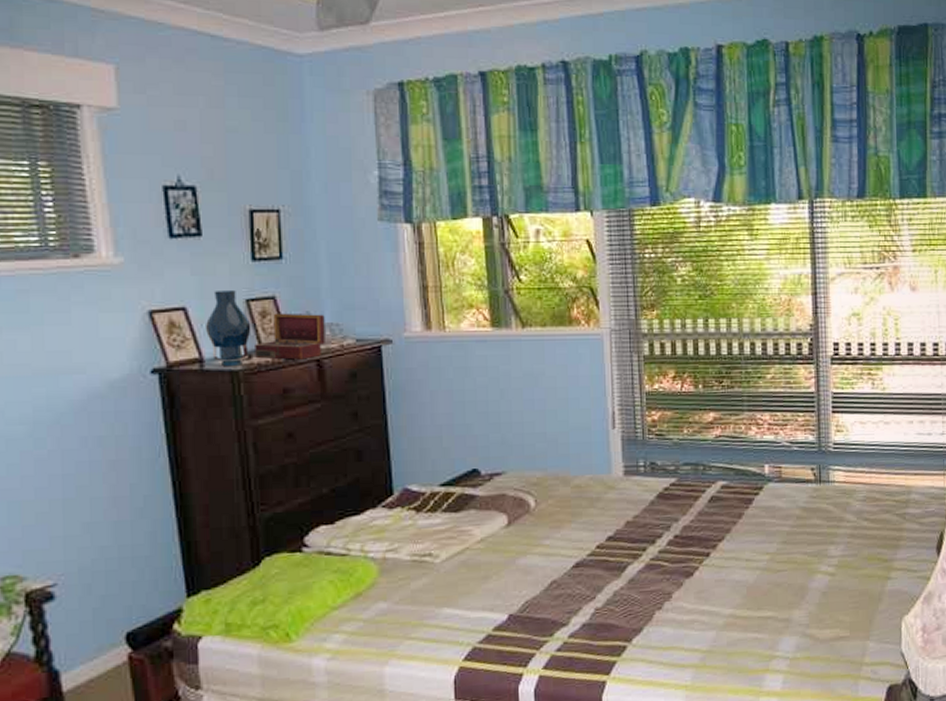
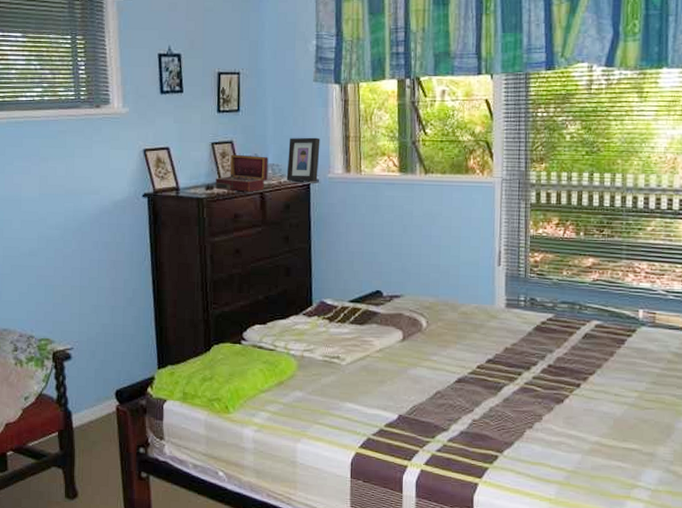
vase: present [206,289,251,367] -> none [182,134,214,195]
picture frame: none [350,288,392,344] -> present [286,137,320,182]

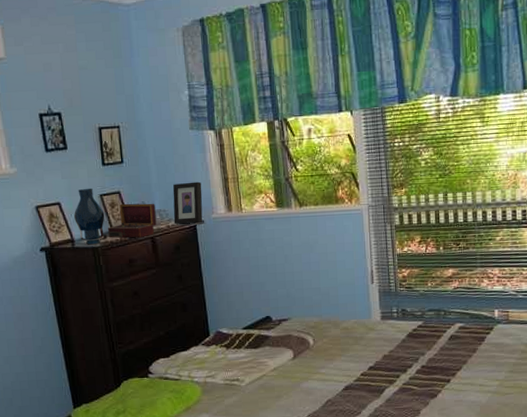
vase: none [182,134,214,195] -> present [74,188,105,245]

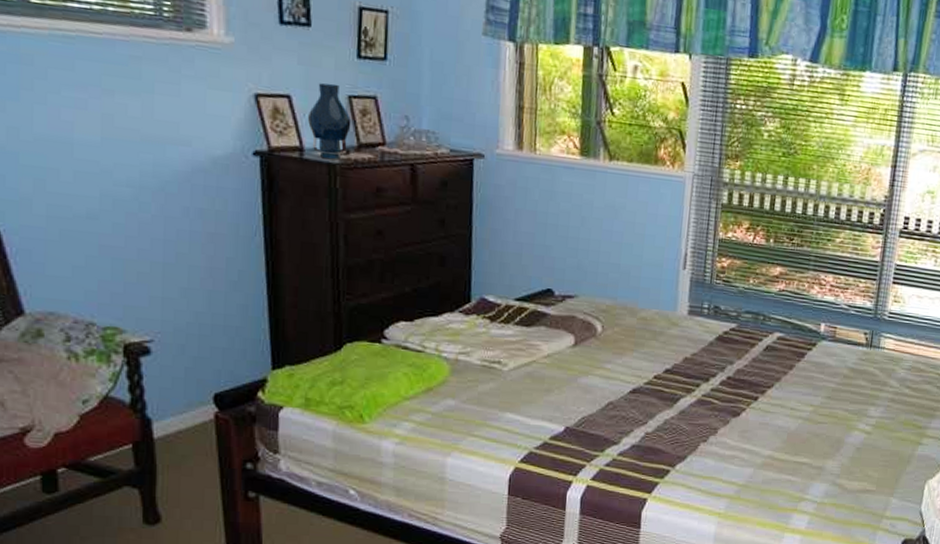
wooden box: present [108,203,157,238] -> none [353,113,422,163]
picture frame: present [173,181,203,225] -> none [444,101,488,158]

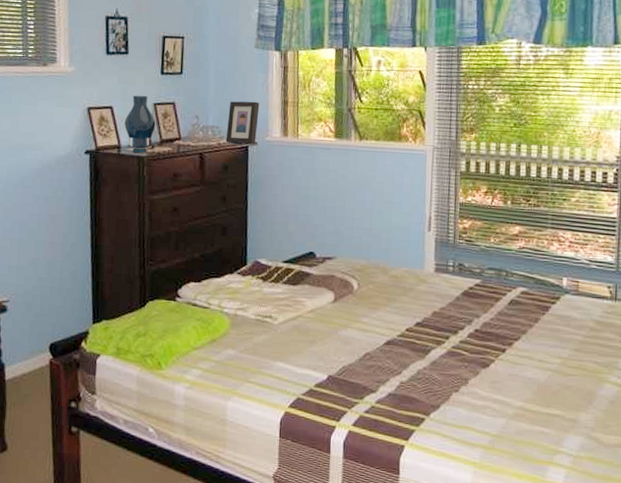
picture frame: none [444,101,488,158] -> present [225,101,260,145]

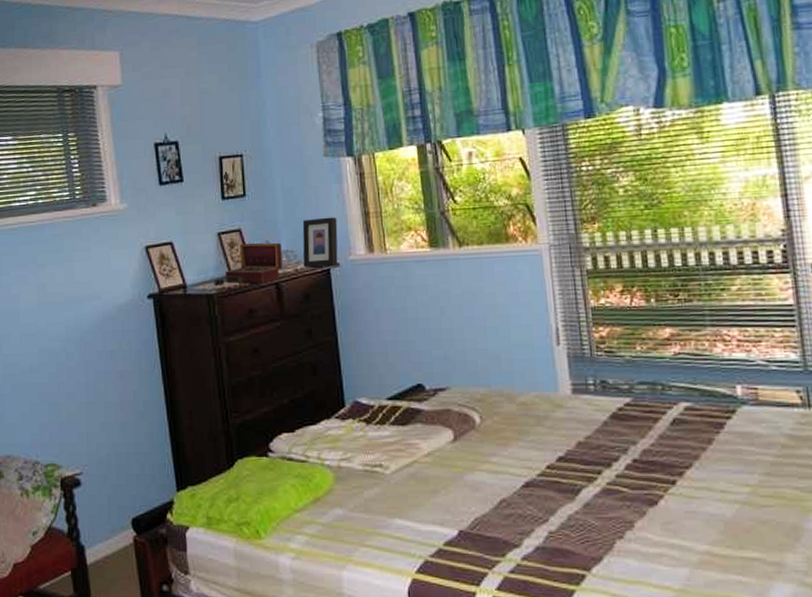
vase: present [124,95,156,154] -> none [188,225,223,292]
wooden box: none [156,115,209,152] -> present [226,242,282,284]

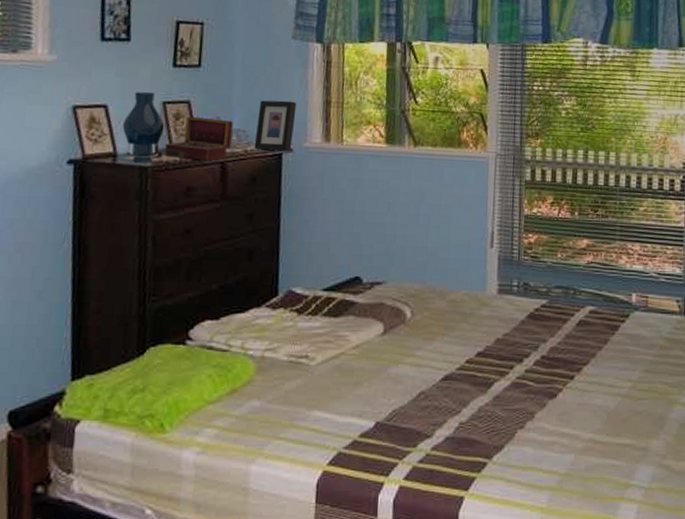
vase: none [188,225,223,292] -> present [123,91,165,163]

